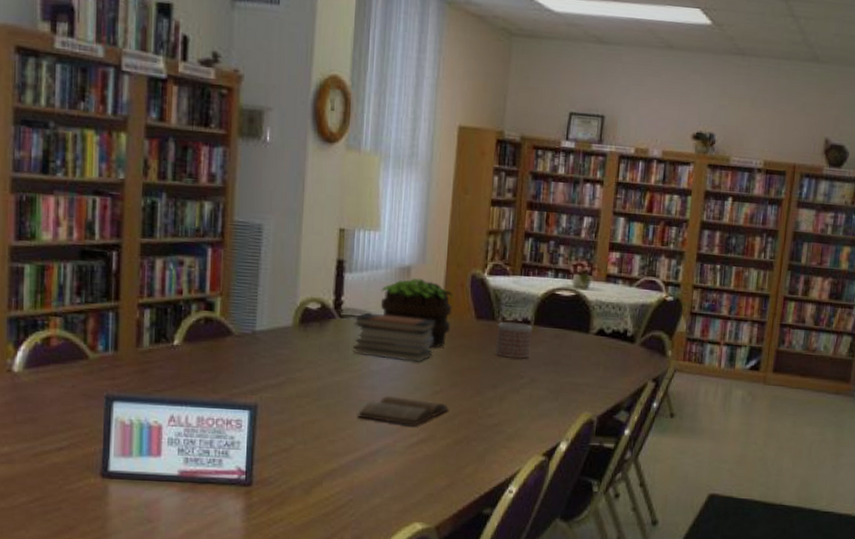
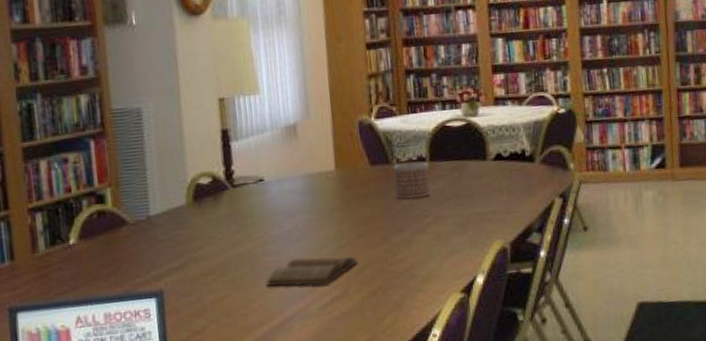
book stack: present [353,312,436,362] -> none [247,174,331,223]
potted plant: present [380,277,453,348] -> none [270,134,347,203]

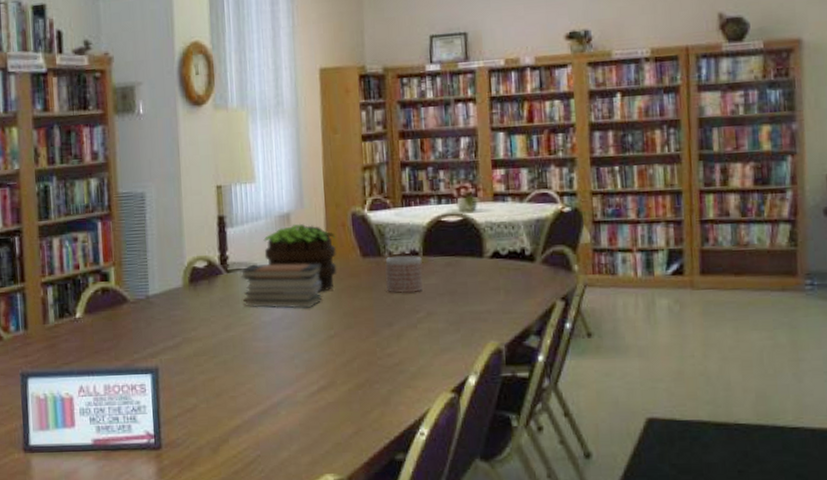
book stack: none [247,174,331,223] -> present [240,263,322,309]
book: present [265,256,359,287] -> none [254,345,347,374]
potted plant: none [270,134,347,203] -> present [263,223,337,292]

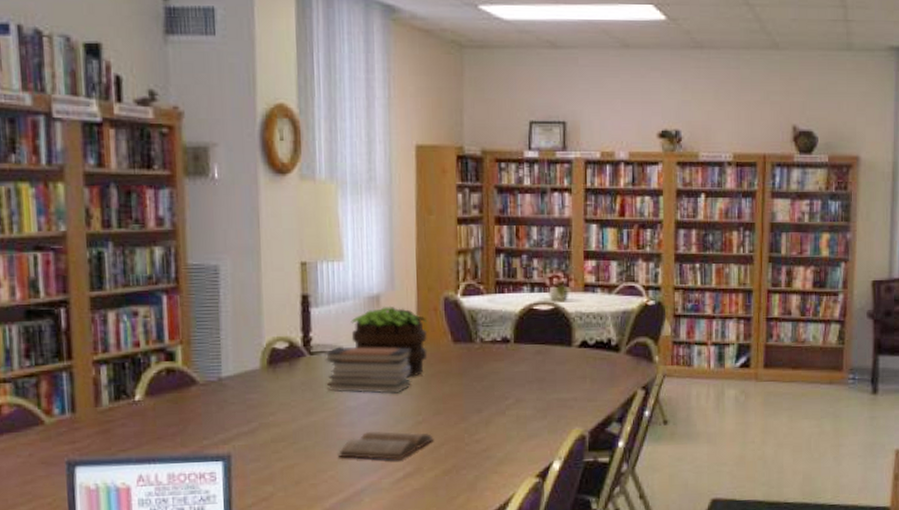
book: none [254,345,347,374] -> present [337,431,435,461]
planter: present [385,255,423,293] -> none [476,342,513,380]

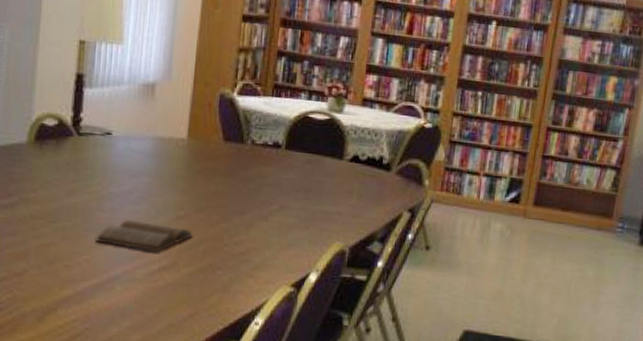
book stack: present [324,347,412,394] -> none [92,131,181,185]
potted plant: present [351,305,428,377] -> none [122,95,200,171]

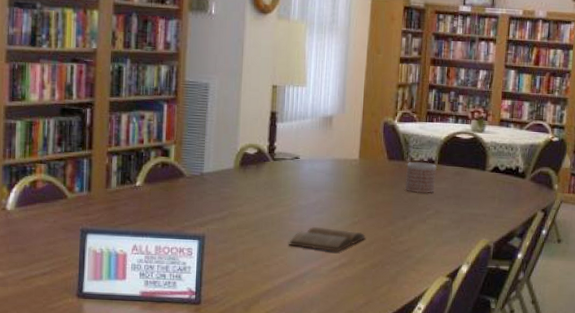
planter: none [243,145,283,185] -> present [404,162,437,193]

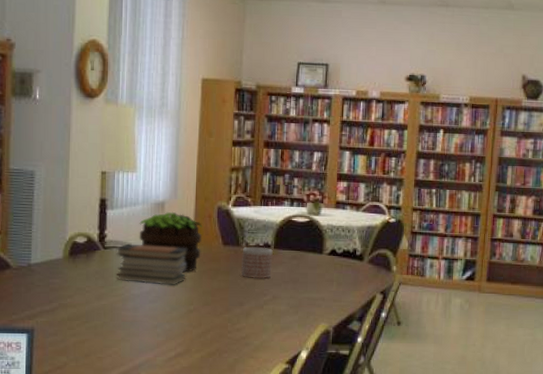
book stack: none [285,156,354,198] -> present [116,243,188,285]
book: present [288,226,367,253] -> none [121,316,203,342]
potted plant: none [307,125,369,185] -> present [139,211,203,272]

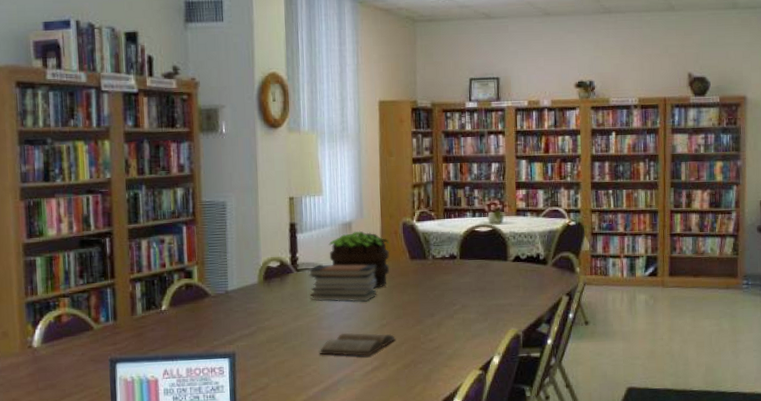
book: none [121,316,203,342] -> present [319,332,396,357]
planter: present [240,247,273,278] -> none [429,258,459,289]

